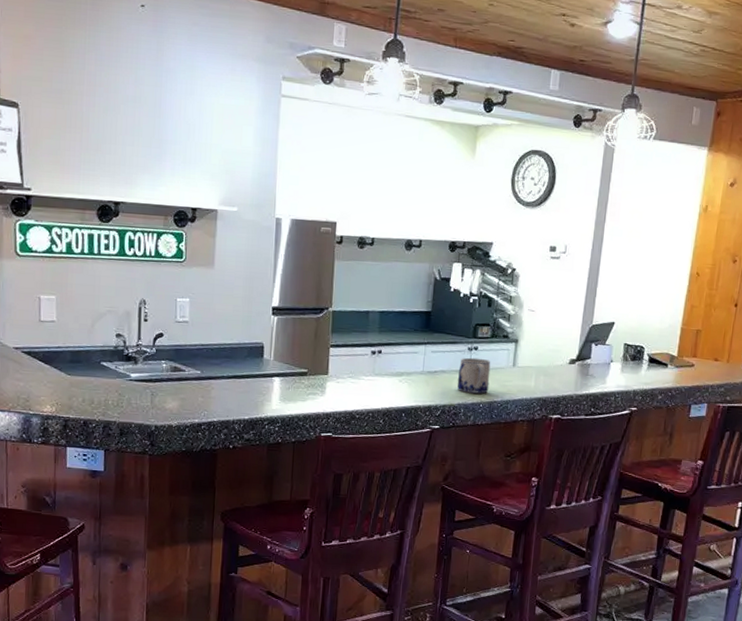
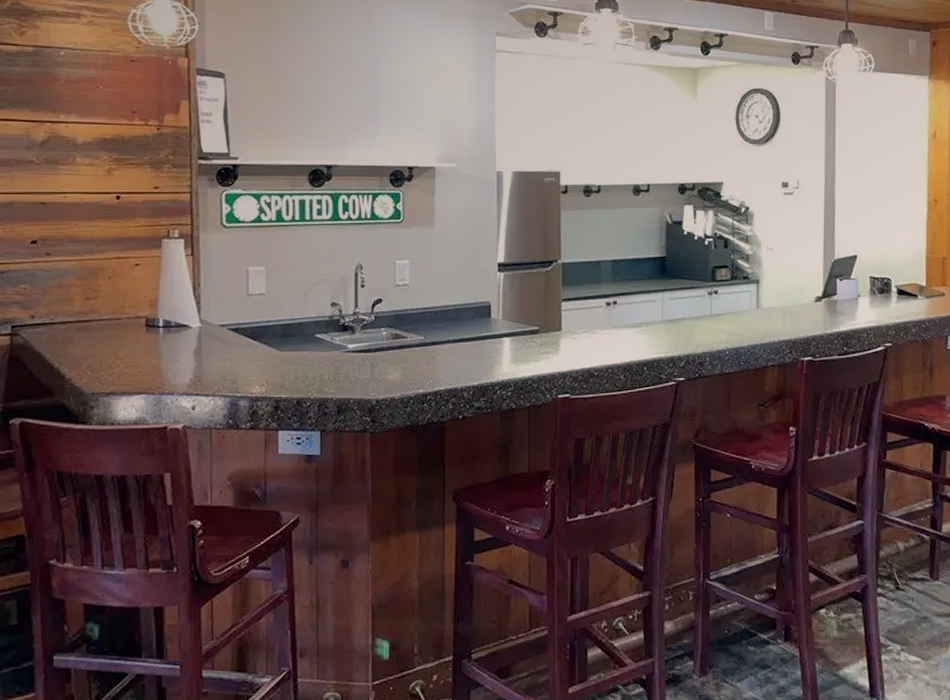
mug: present [457,357,491,394] -> none [699,302,734,340]

